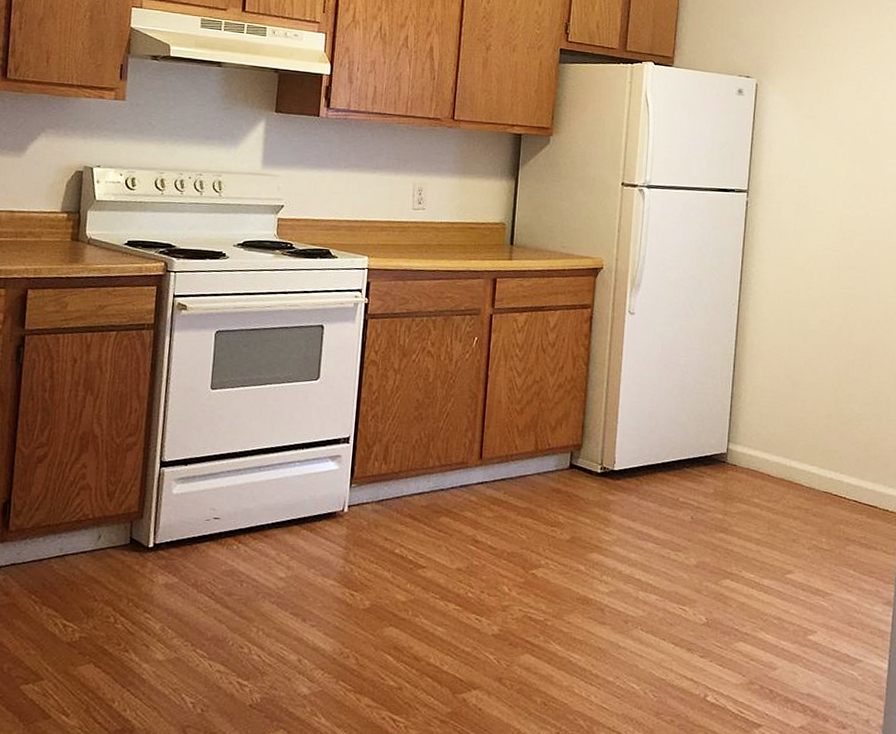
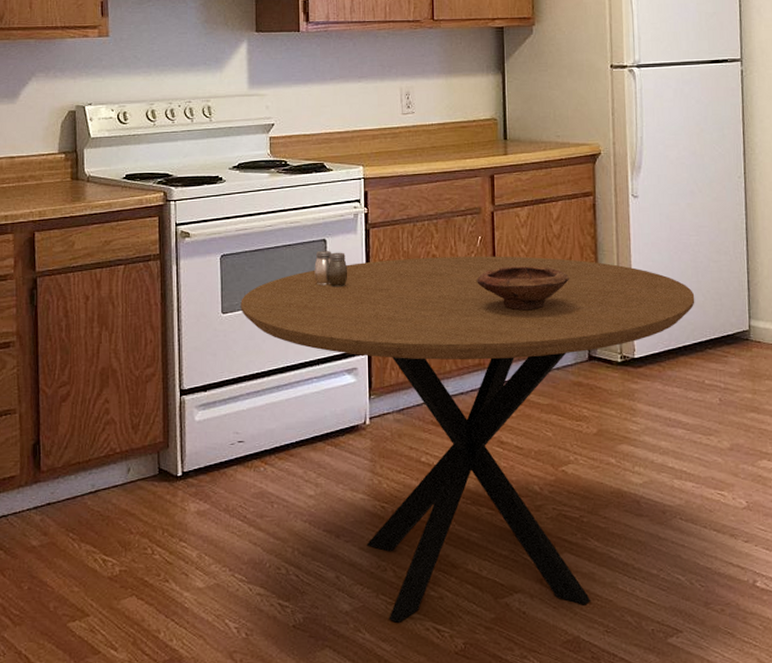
dining table: none [230,351,679,710] -> present [241,256,695,623]
salt and pepper shaker: none [308,336,342,375] -> present [314,250,348,288]
bowl: none [469,368,560,415] -> present [477,265,570,311]

